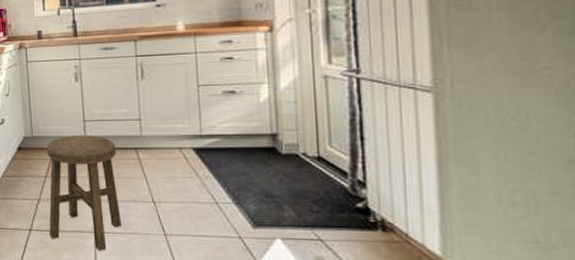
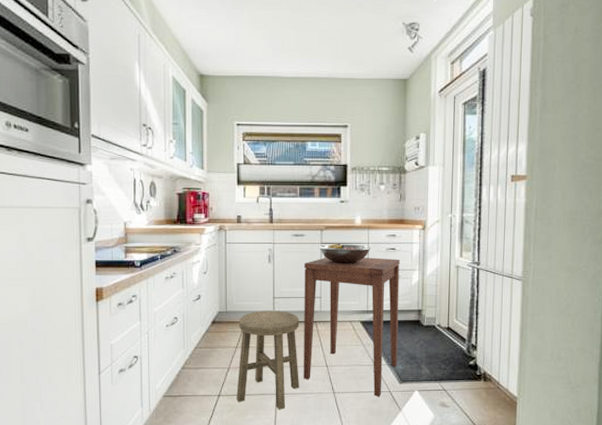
side table: none [117,69,249,243] -> present [304,257,400,396]
fruit bowl: none [133,54,200,79] -> present [319,243,371,264]

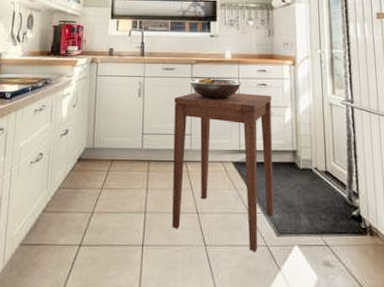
stool: present [236,310,300,410] -> none [99,148,169,265]

